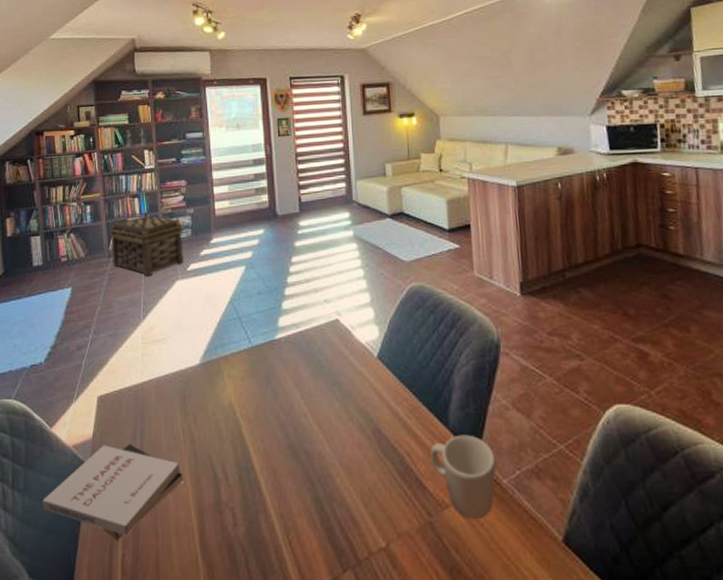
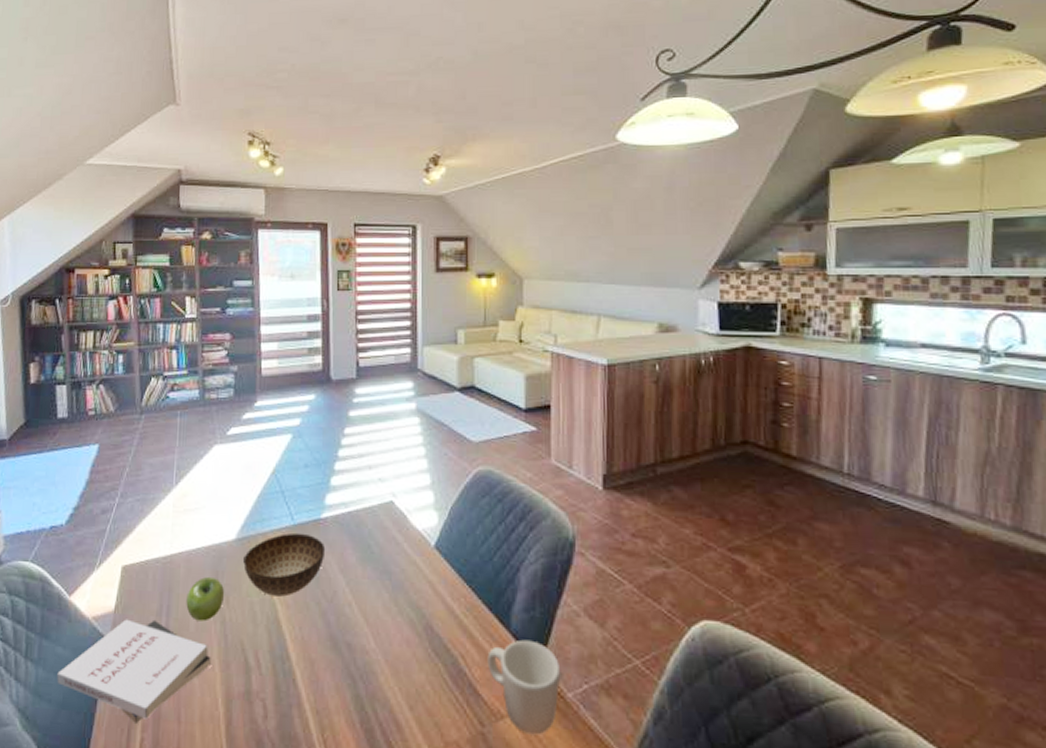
basket: present [110,210,183,276] -> none [143,365,225,438]
fruit: none [158,399,193,441] -> present [186,576,225,622]
bowl: none [207,354,281,413] -> present [242,532,326,597]

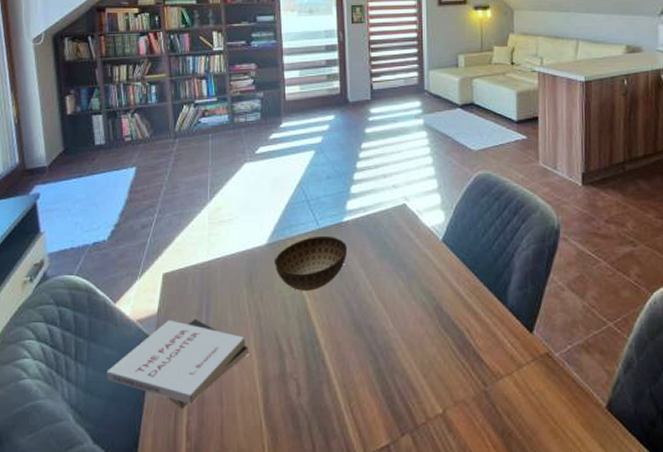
fruit: present [186,576,225,622] -> none [224,277,259,317]
mug: present [487,639,561,735] -> none [488,312,550,389]

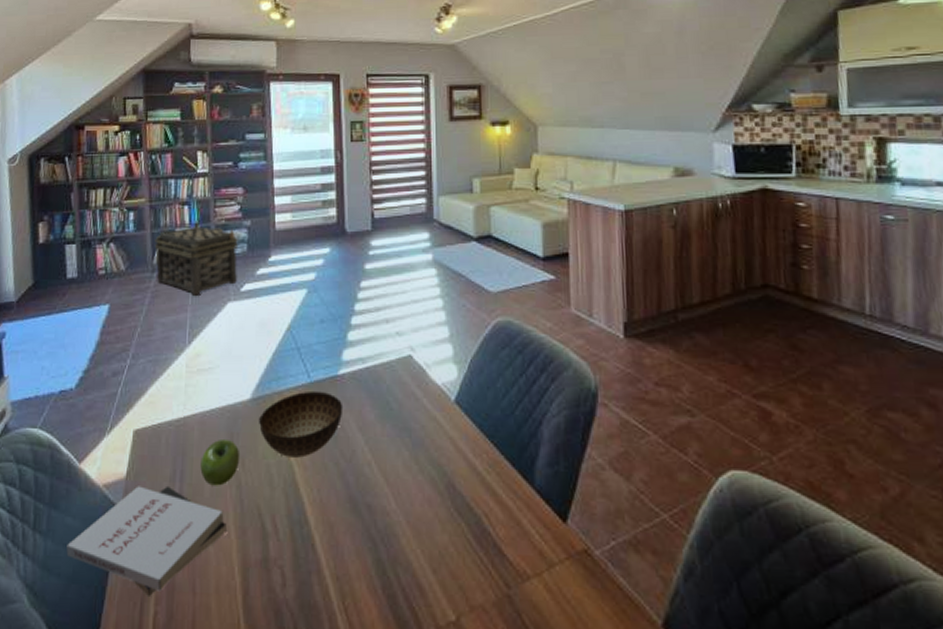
basket: none [176,93,252,158] -> present [154,220,238,295]
fruit: none [224,277,259,317] -> present [200,438,241,486]

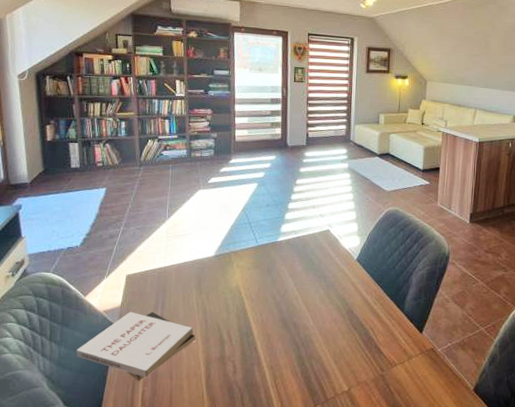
basket: present [154,220,238,295] -> none [142,131,207,184]
fruit: present [200,438,241,486] -> none [176,281,206,312]
bowl: present [258,390,344,458] -> none [219,251,280,294]

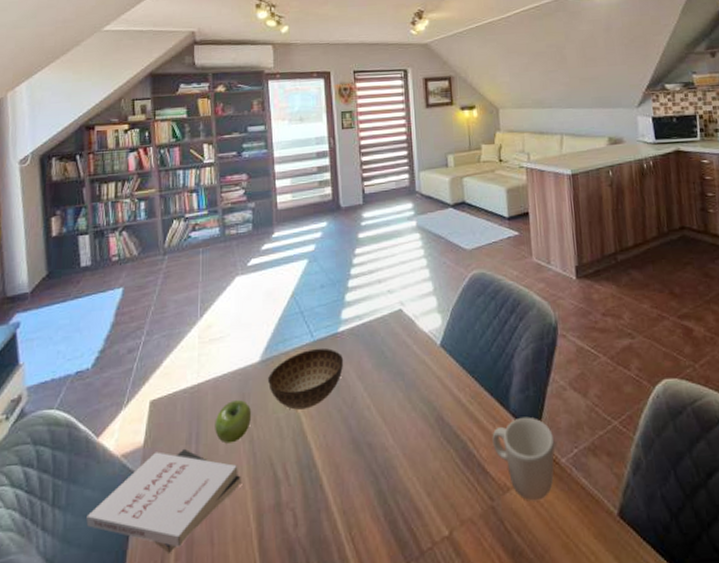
fruit: none [176,281,206,312] -> present [215,399,252,444]
bowl: none [219,251,280,294] -> present [267,348,344,410]
mug: none [388,317,435,375] -> present [492,416,555,501]

